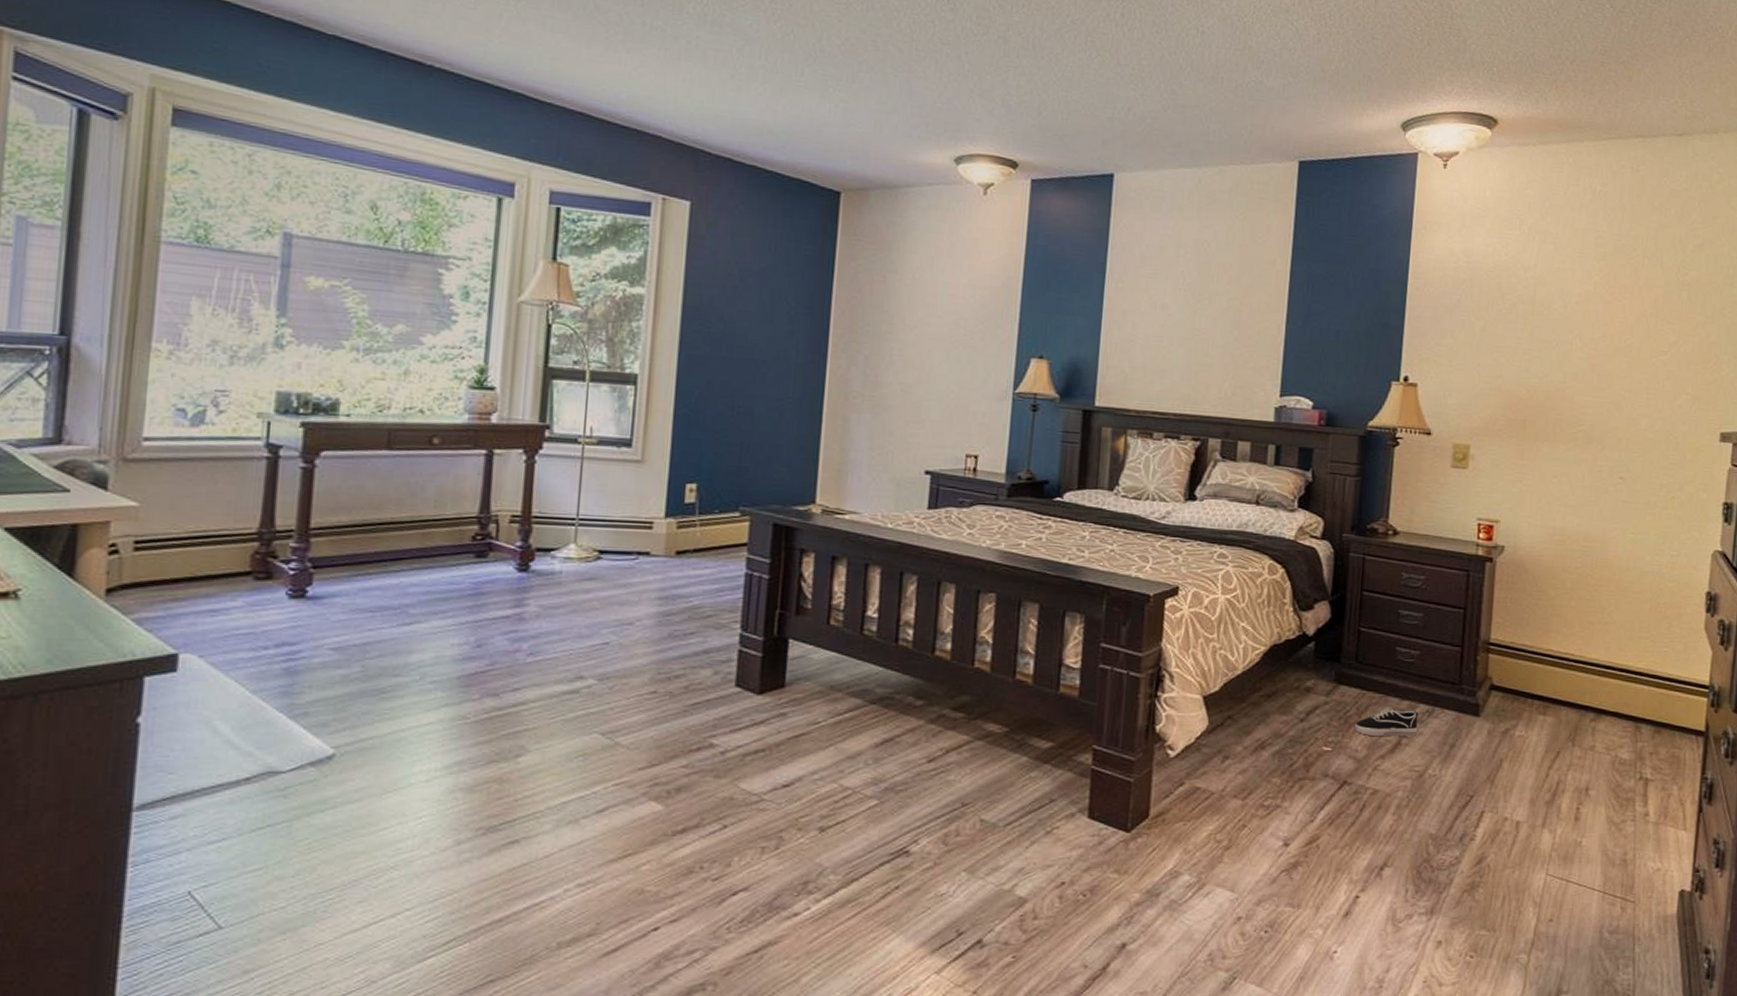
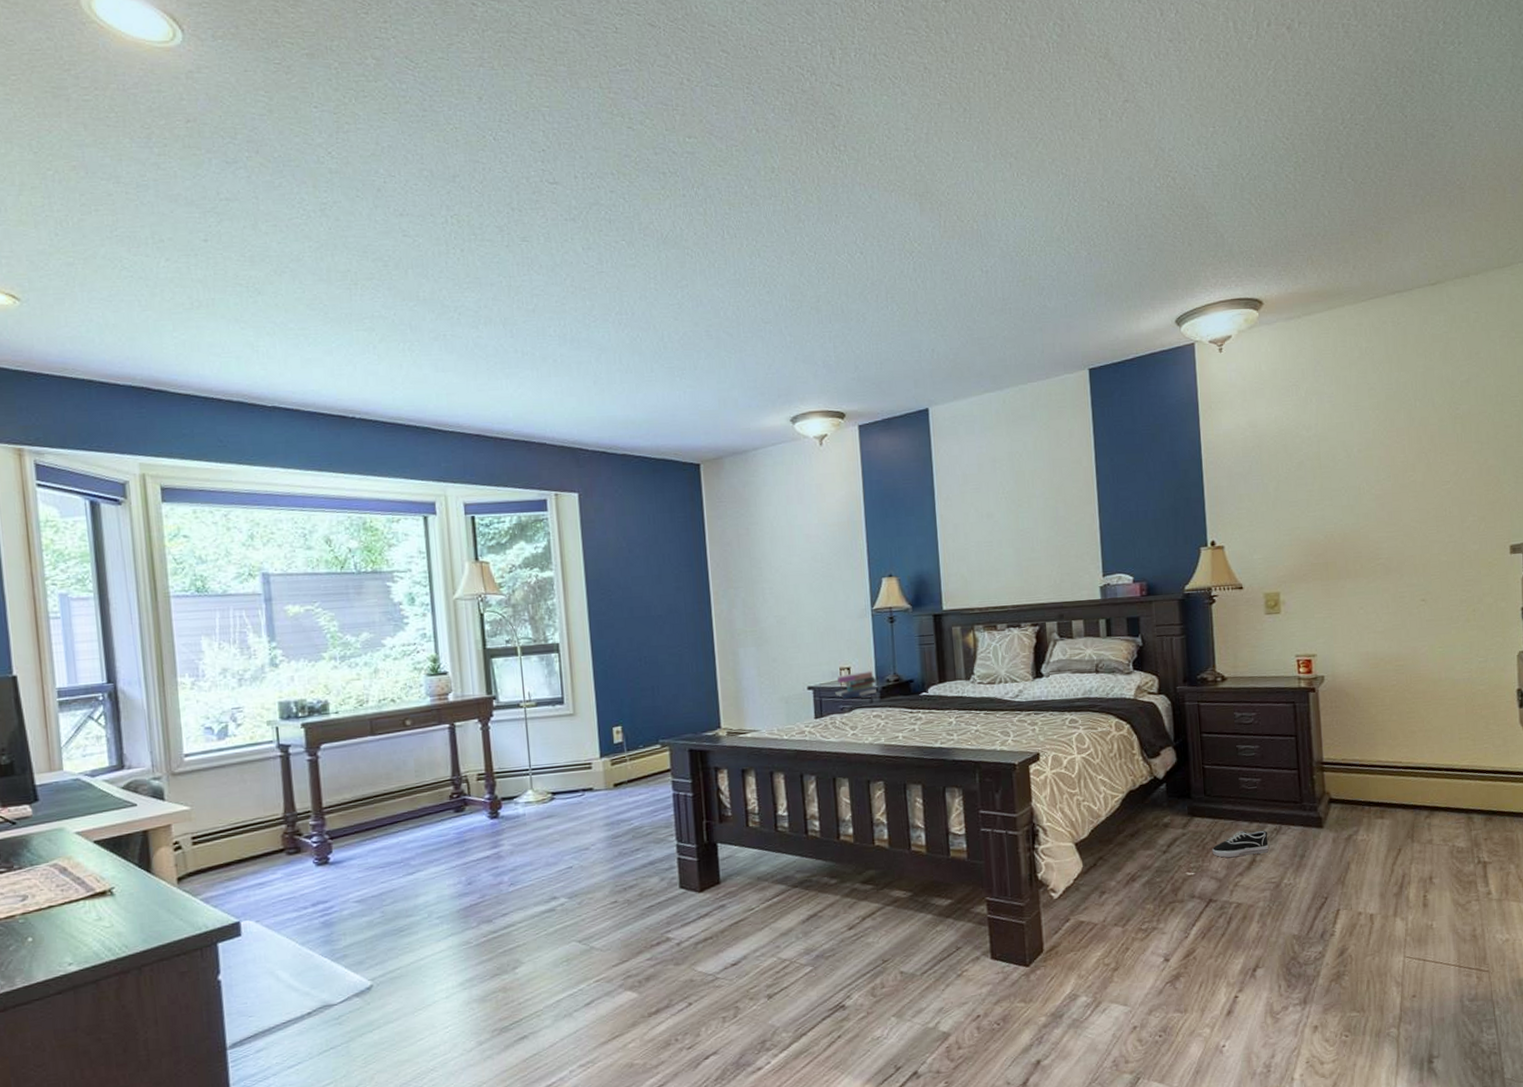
books: none [956,462,1005,491] -> present [835,670,877,699]

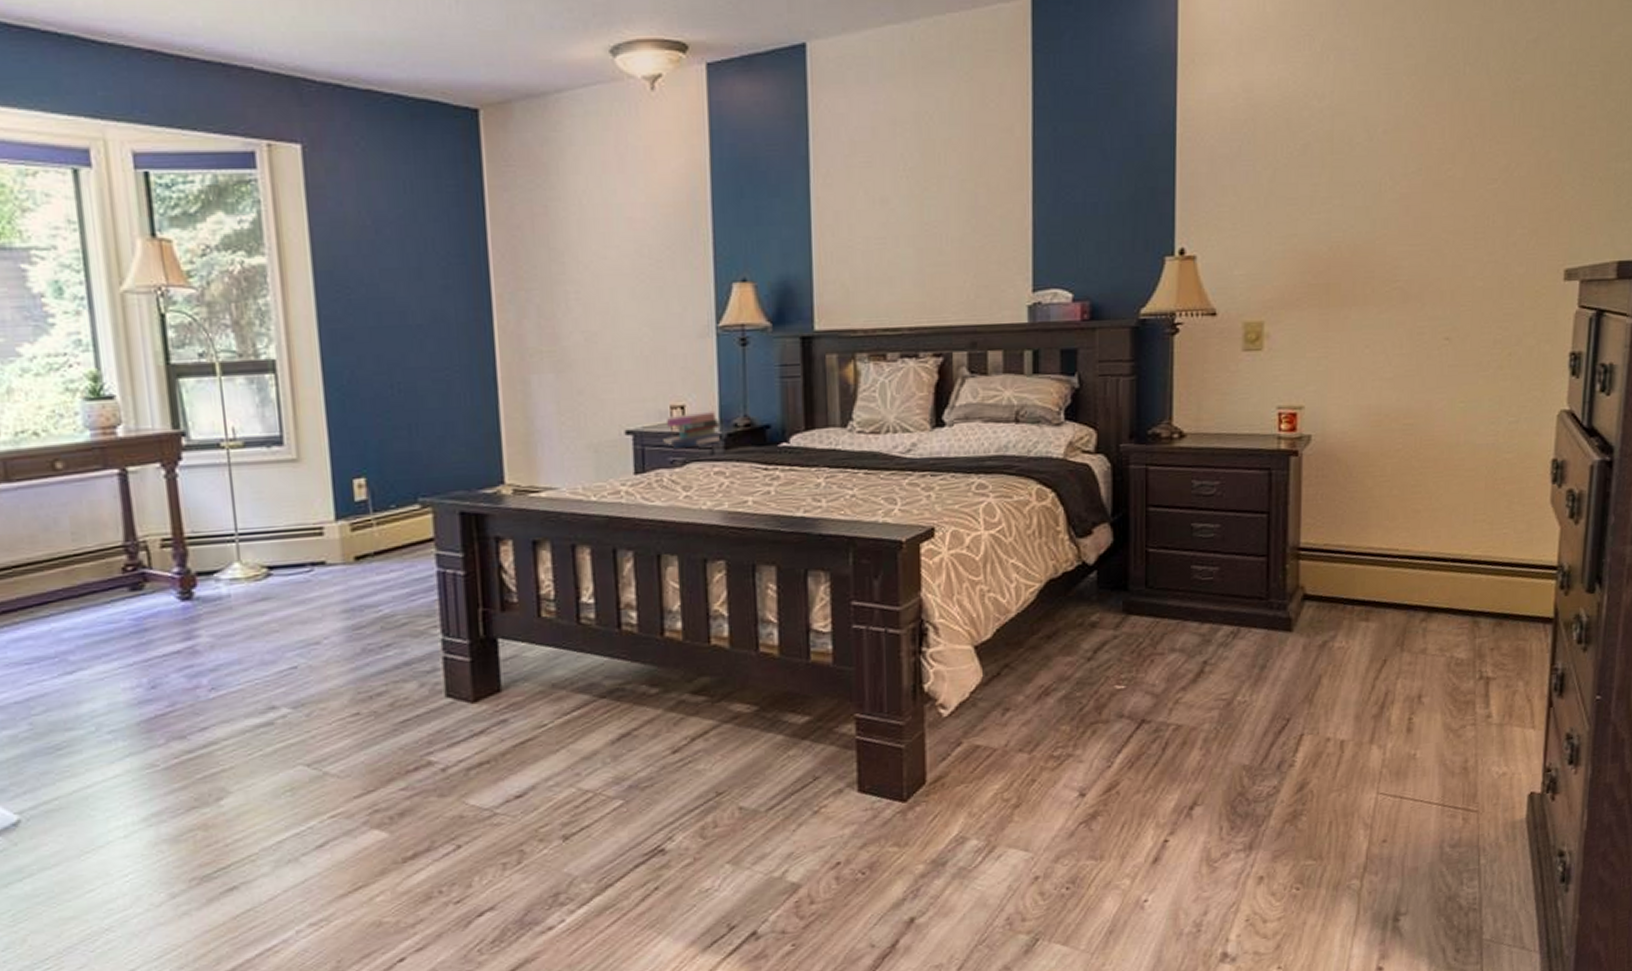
shoe: present [1211,831,1269,858] -> none [1149,634,1222,668]

